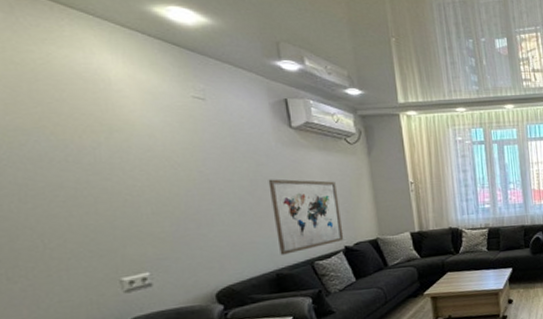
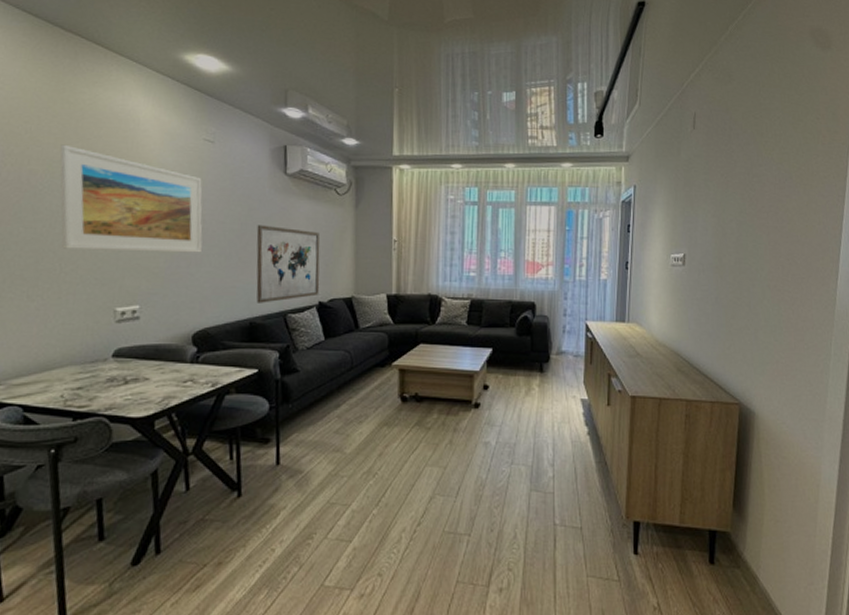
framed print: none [13,110,211,224] -> present [60,144,203,253]

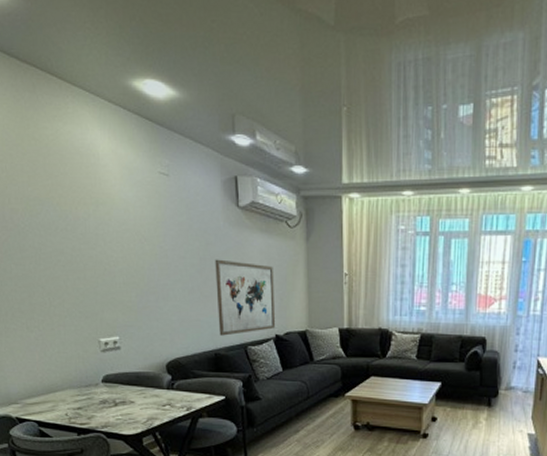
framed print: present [60,144,203,253] -> none [33,182,167,288]

